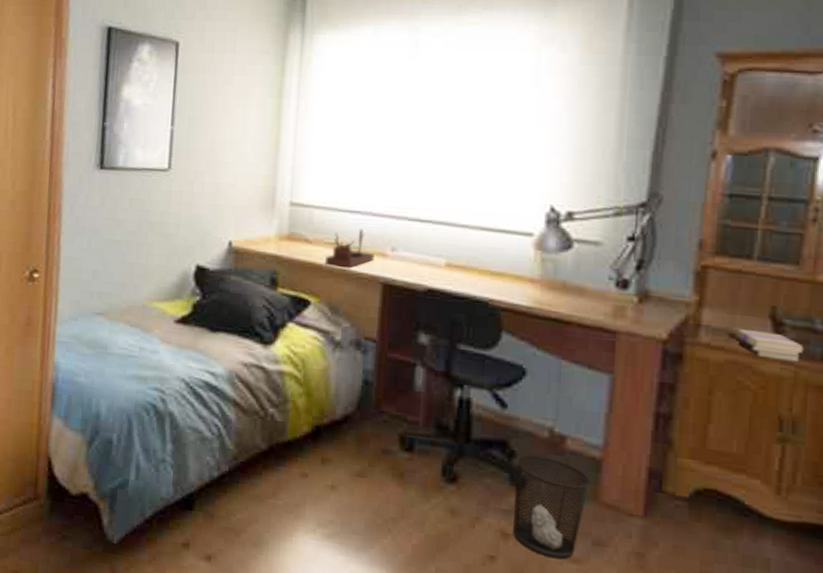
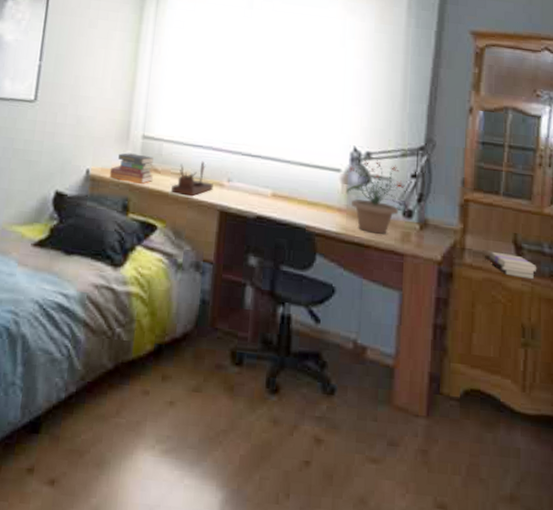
books: none [254,222,304,257] -> present [109,152,154,185]
waste bin: present [513,454,591,559] -> none [324,365,386,461]
potted plant: none [540,221,619,308] -> present [346,160,405,234]

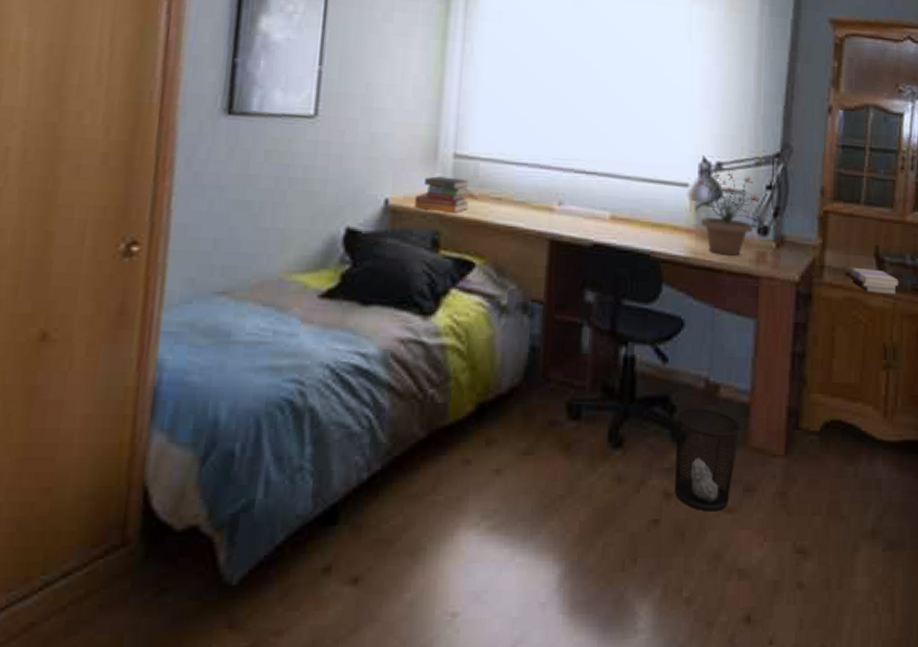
desk organizer: present [171,161,213,197] -> none [491,182,541,225]
waste bin: none [324,365,386,461] -> present [675,408,742,512]

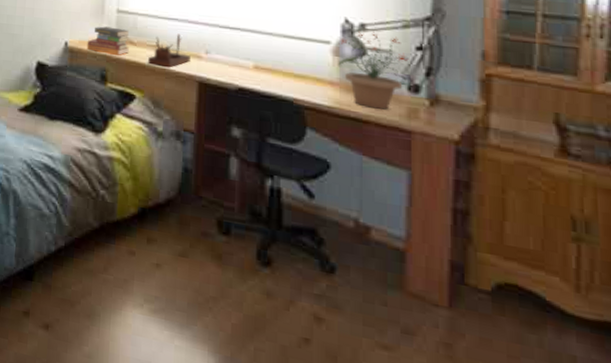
desk organizer: none [491,182,541,225] -> present [148,33,191,68]
waste bin: present [675,408,742,512] -> none [324,242,397,346]
books: present [845,267,899,295] -> none [516,132,590,167]

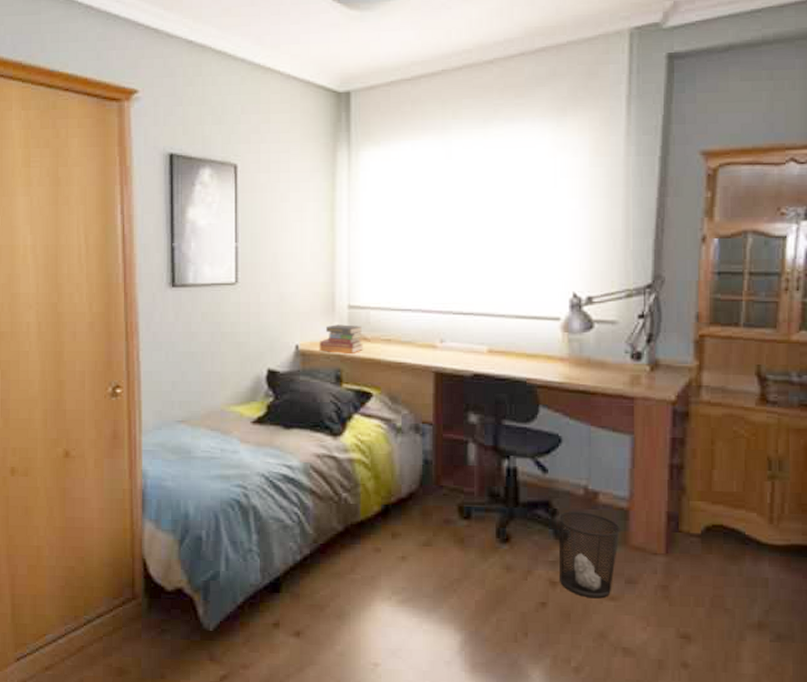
desk organizer: present [148,33,191,68] -> none [383,325,426,361]
waste bin: none [324,242,397,346] -> present [558,511,621,599]
potted plant: present [338,32,409,110] -> none [567,304,632,379]

